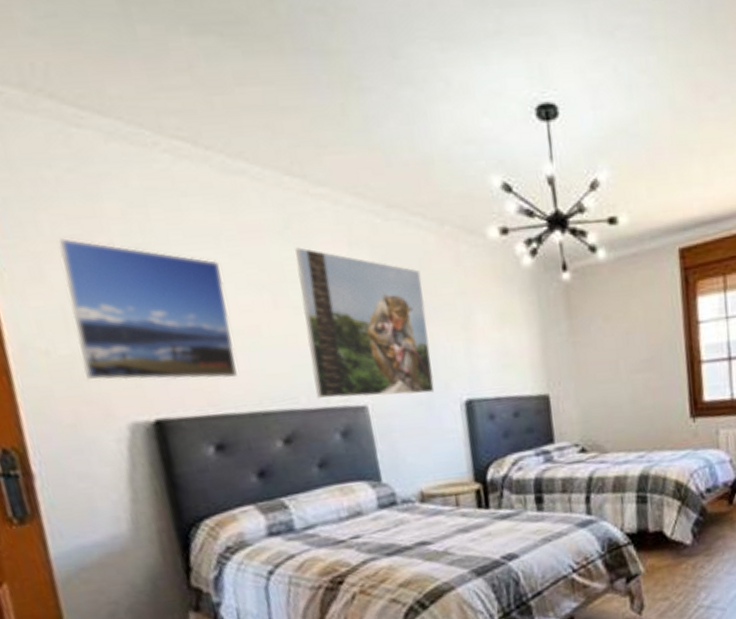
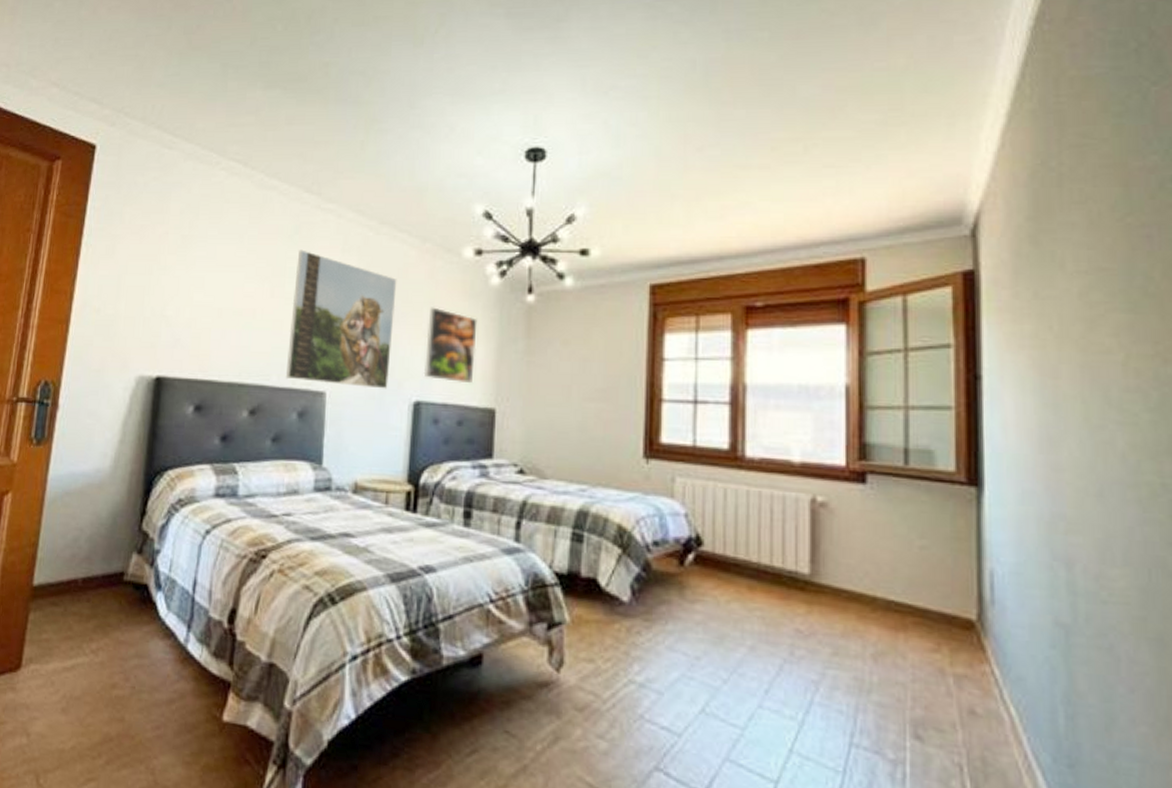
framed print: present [59,238,237,381] -> none [118,227,239,350]
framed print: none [463,297,522,374] -> present [423,307,478,384]

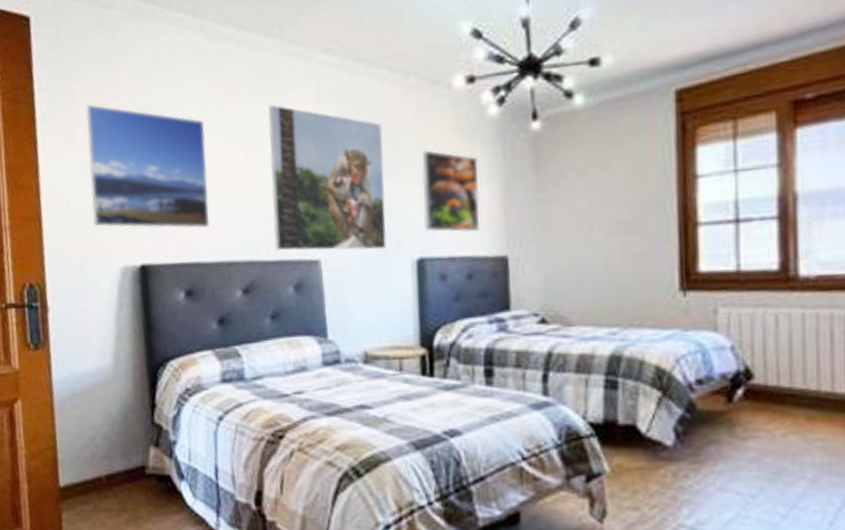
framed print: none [118,227,239,350] -> present [86,104,209,229]

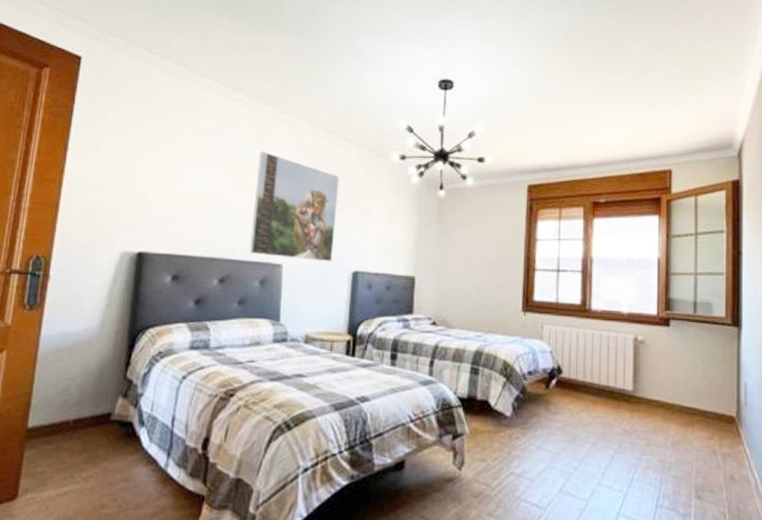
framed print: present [86,104,209,229] -> none [103,127,209,231]
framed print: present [422,150,480,232] -> none [360,198,402,258]

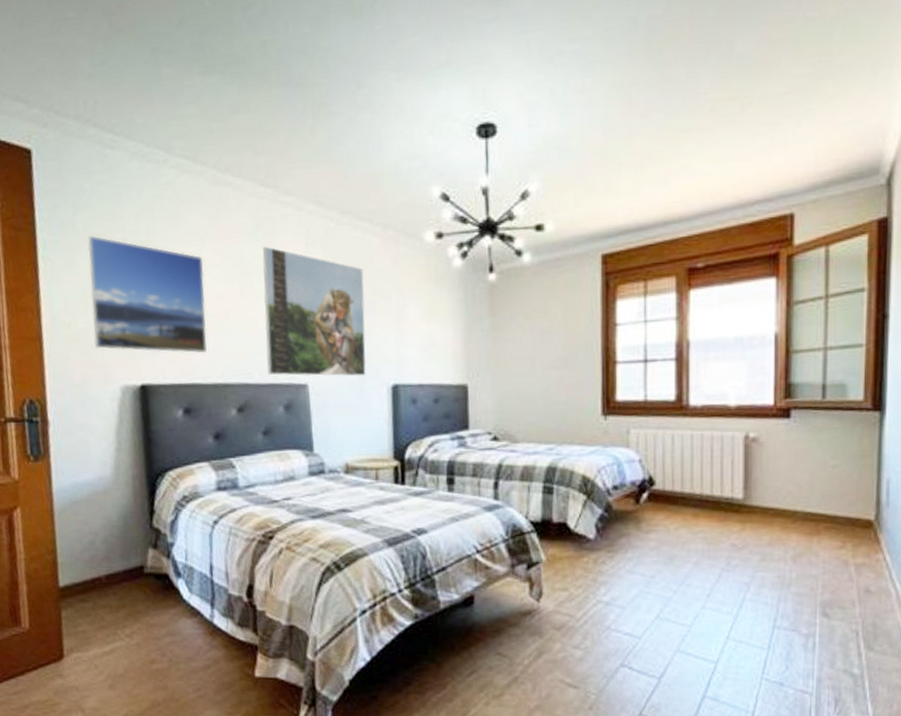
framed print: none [103,127,209,231] -> present [88,235,207,353]

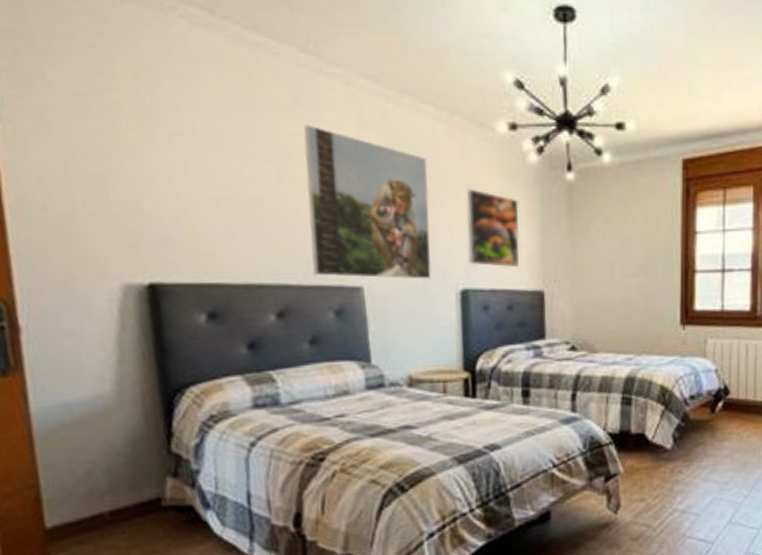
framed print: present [88,235,207,353] -> none [66,94,235,248]
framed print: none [397,293,446,364] -> present [466,188,520,268]

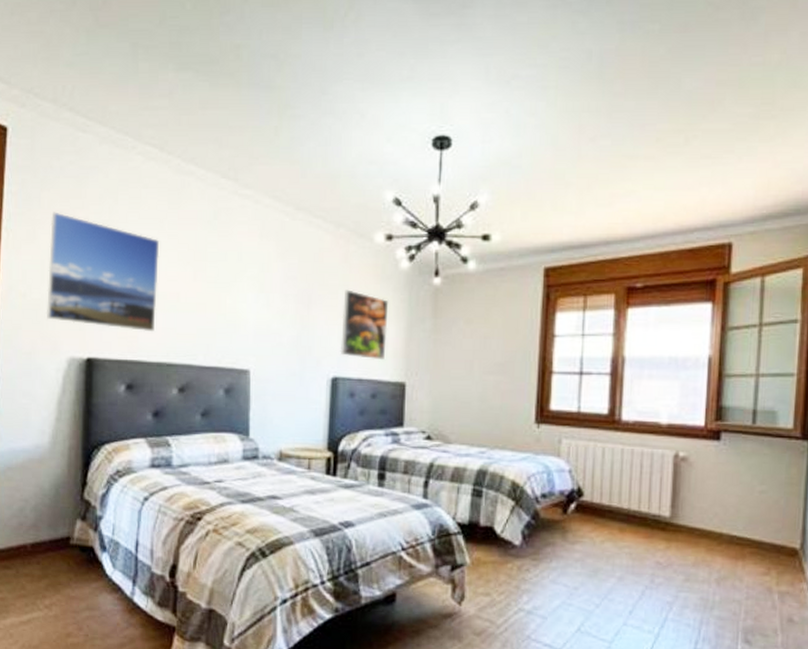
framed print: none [66,94,235,248] -> present [46,212,160,332]
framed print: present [304,124,432,279] -> none [211,235,313,366]

